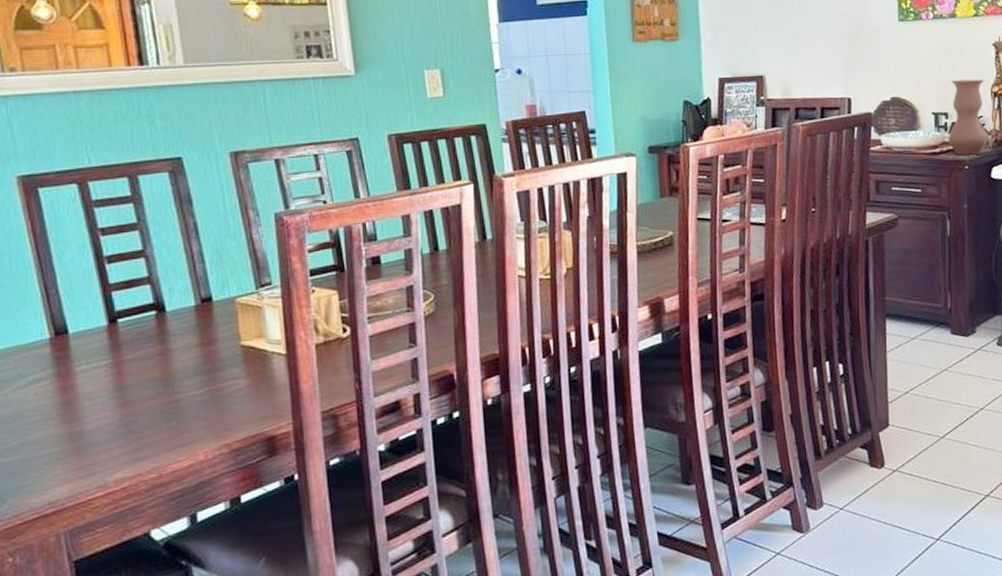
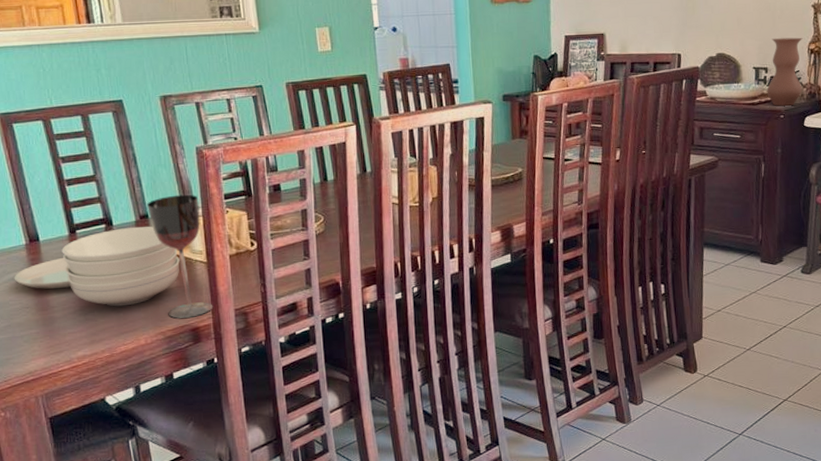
plate: none [32,354,108,395] -> present [14,258,71,289]
bowl: none [97,311,252,414] -> present [61,226,180,307]
wineglass: none [210,271,294,426] -> present [146,194,214,318]

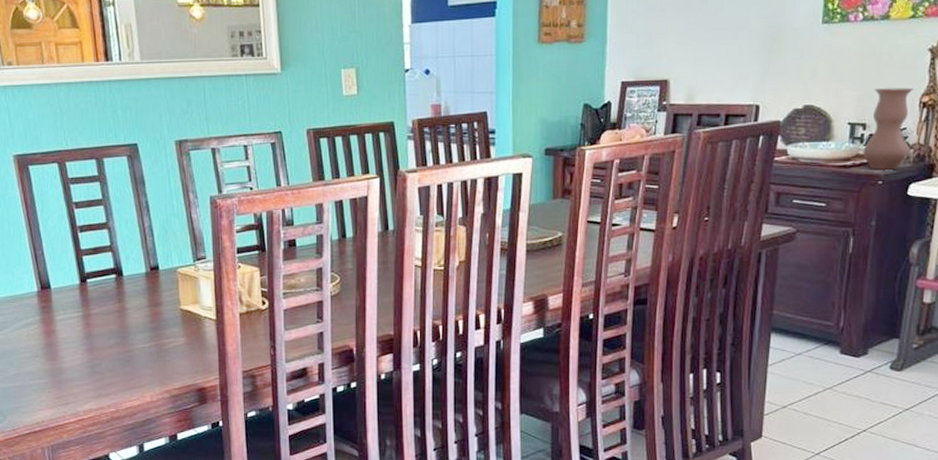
plate: present [14,258,71,289] -> none [25,307,80,338]
bowl: present [61,226,180,307] -> none [72,278,189,361]
wineglass: present [146,194,214,318] -> none [157,246,221,377]

